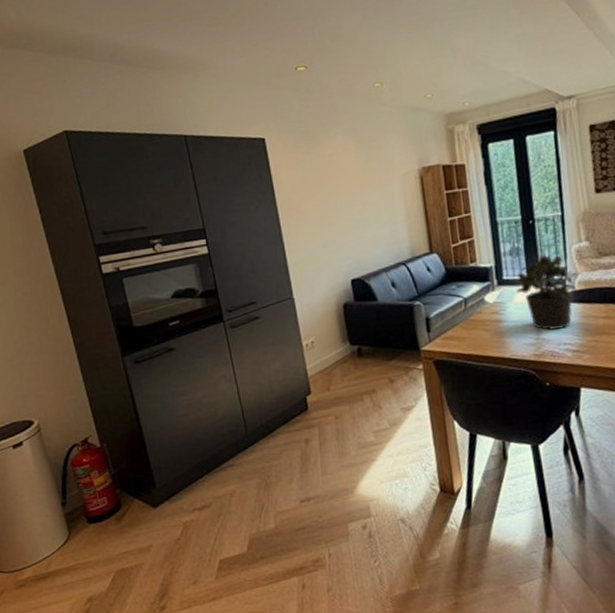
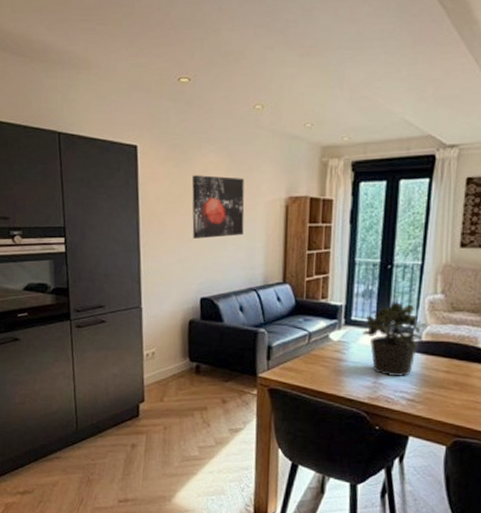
wall art: none [324,155,383,222] -> present [192,175,245,239]

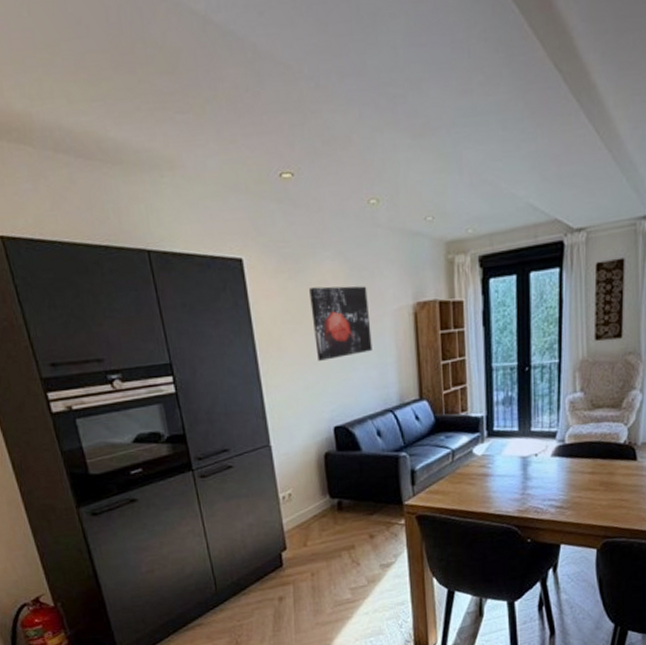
potted plant: present [363,302,427,376] -> none [506,406,569,485]

